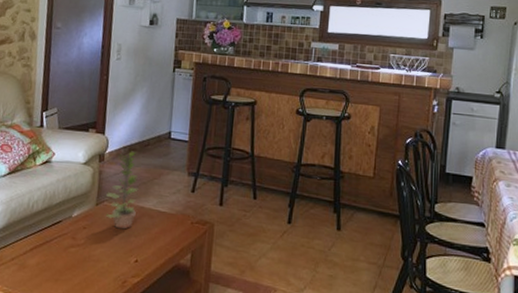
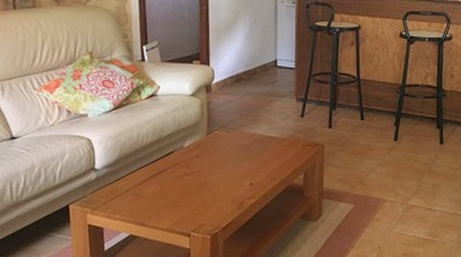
plant: present [105,151,139,230] -> none [217,80,248,156]

